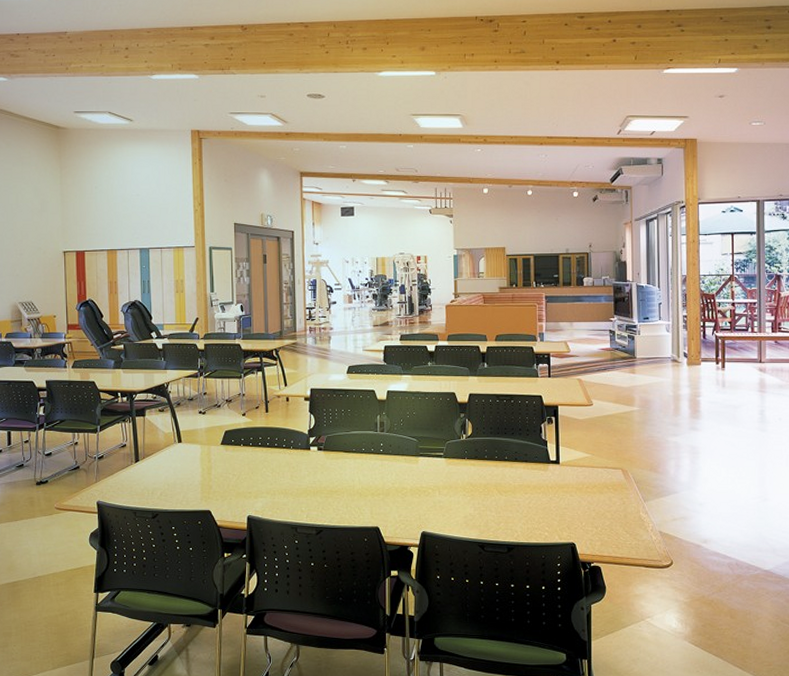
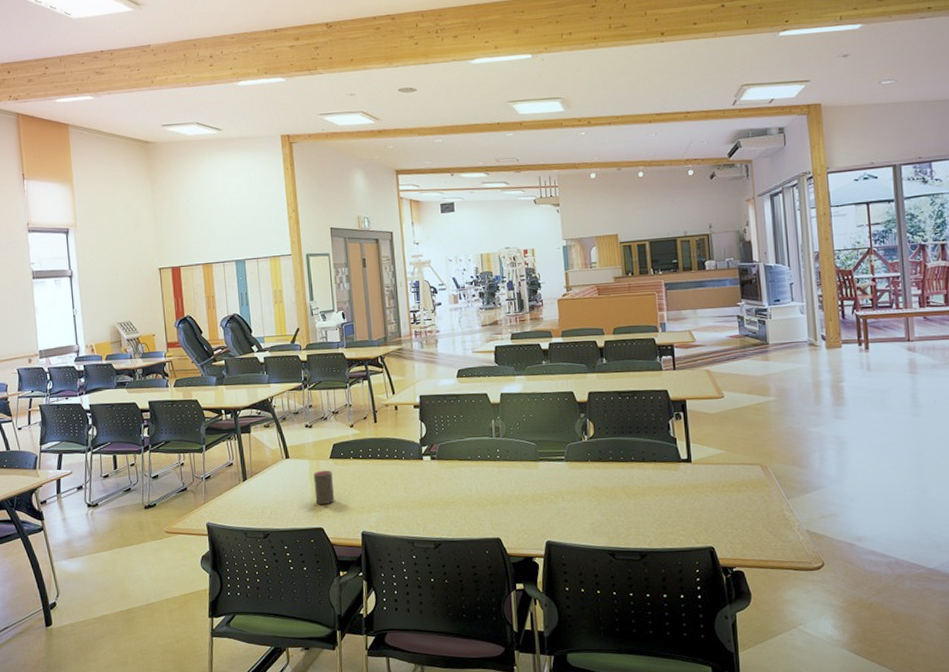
cup: none [204,456,224,488] -> present [313,470,335,504]

